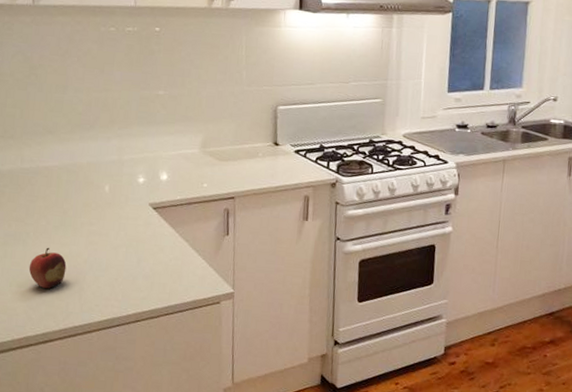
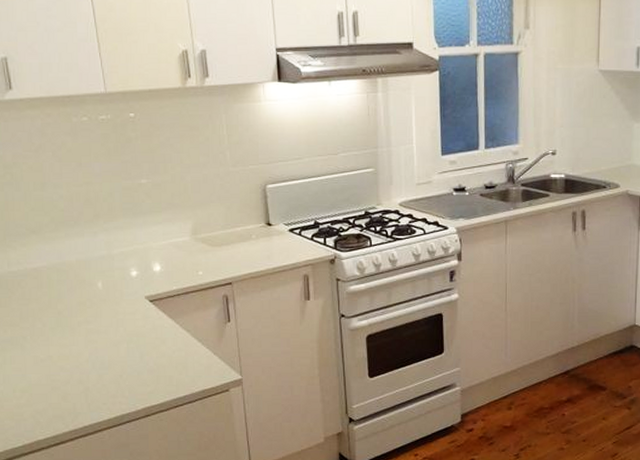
fruit: present [29,247,67,289] -> none [30,350,69,392]

